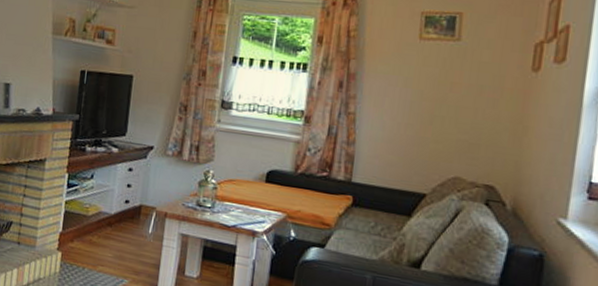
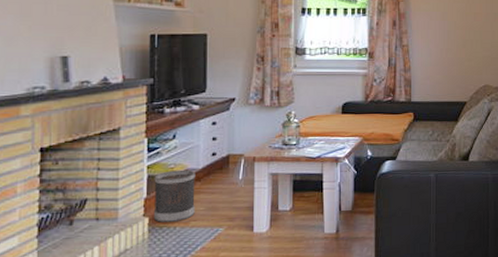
wastebasket: none [65,210,108,263] -> present [153,169,196,222]

